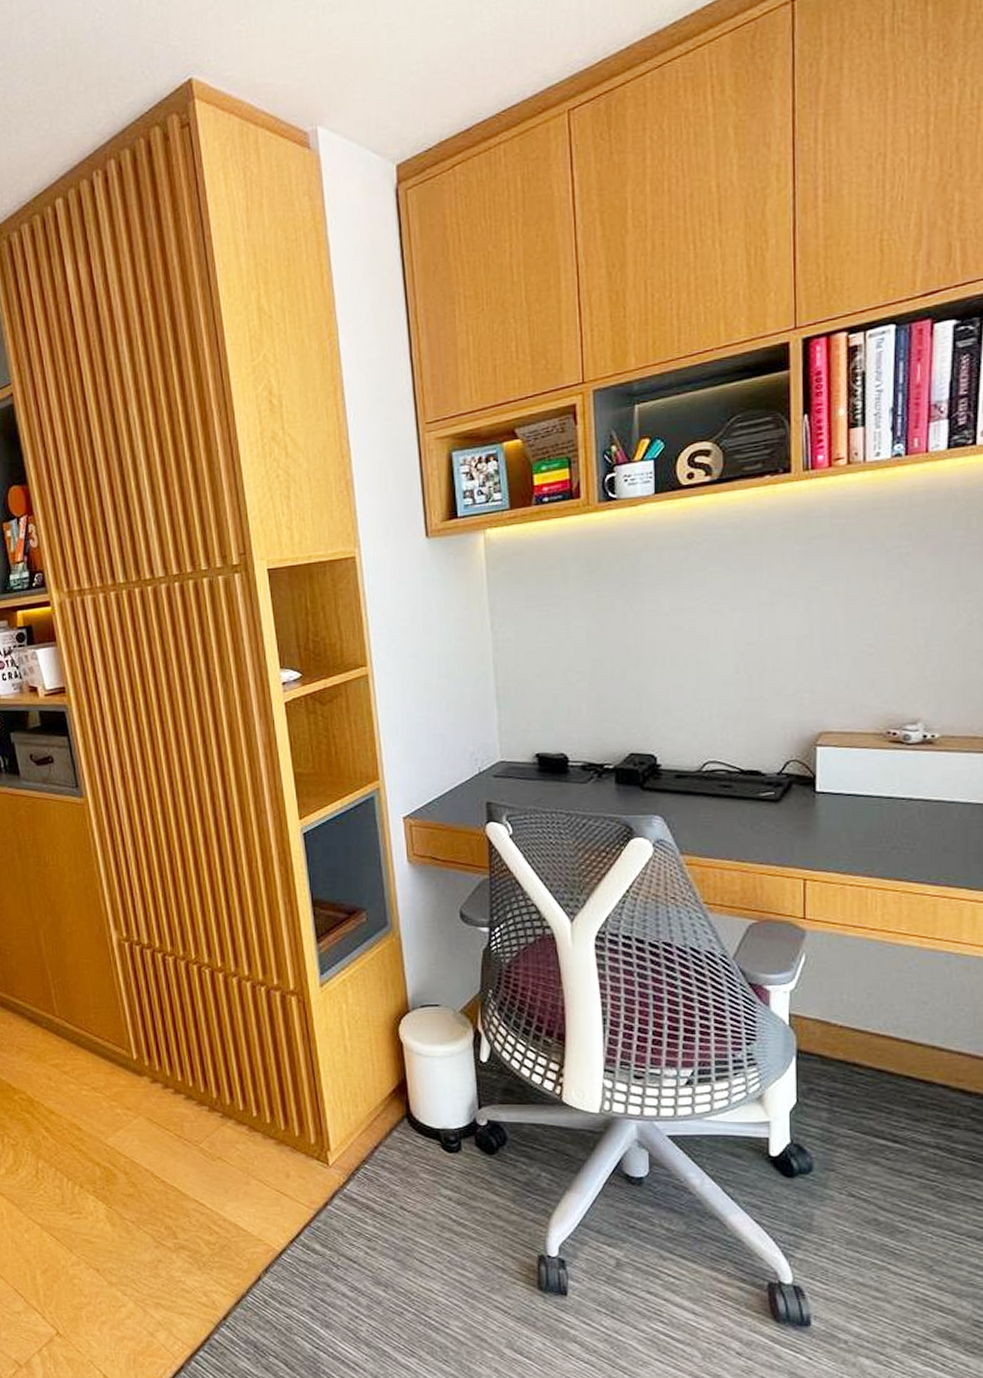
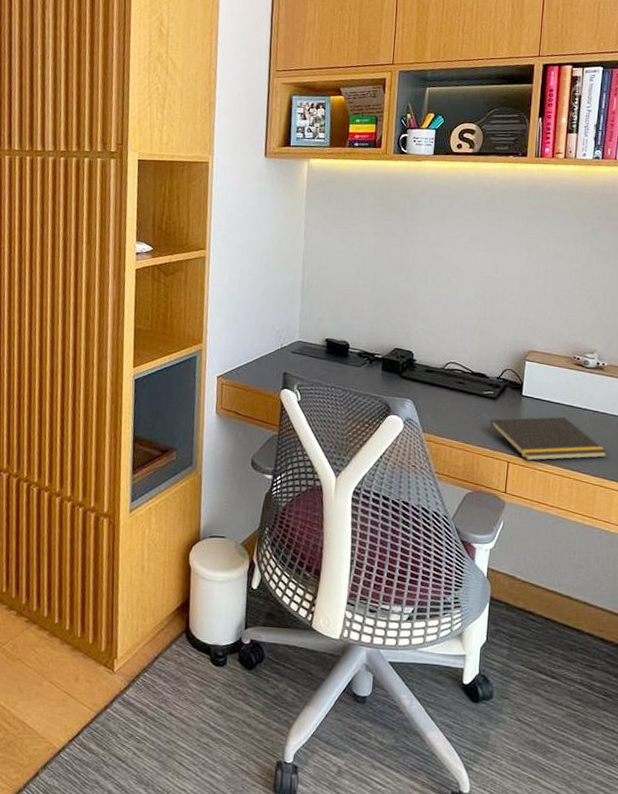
notepad: none [771,812,949,874] -> present [487,416,607,461]

